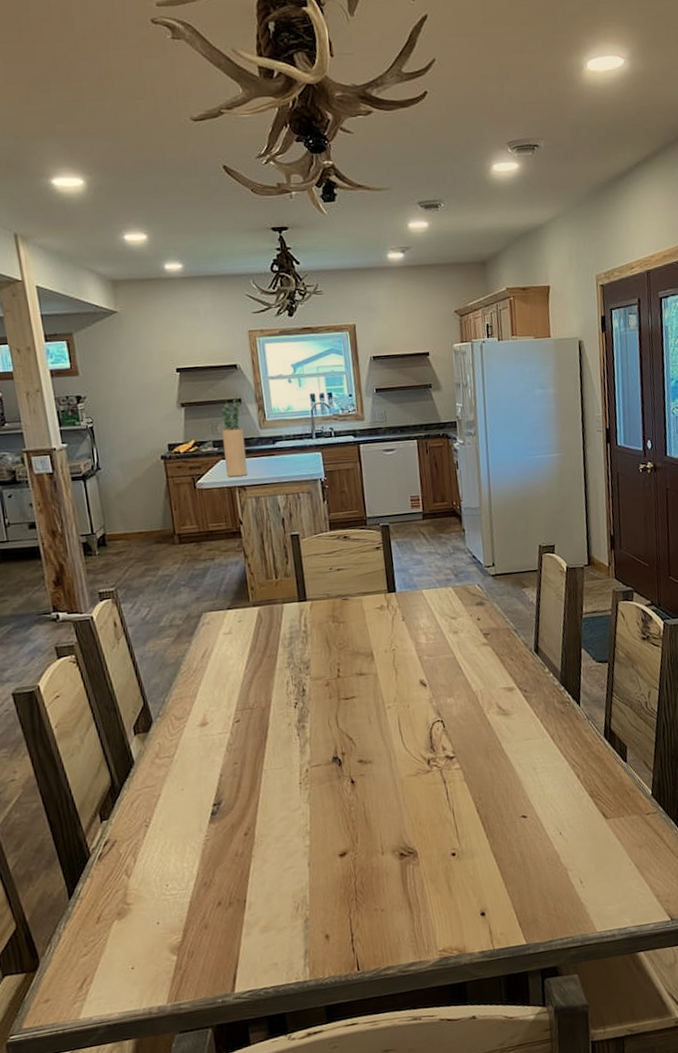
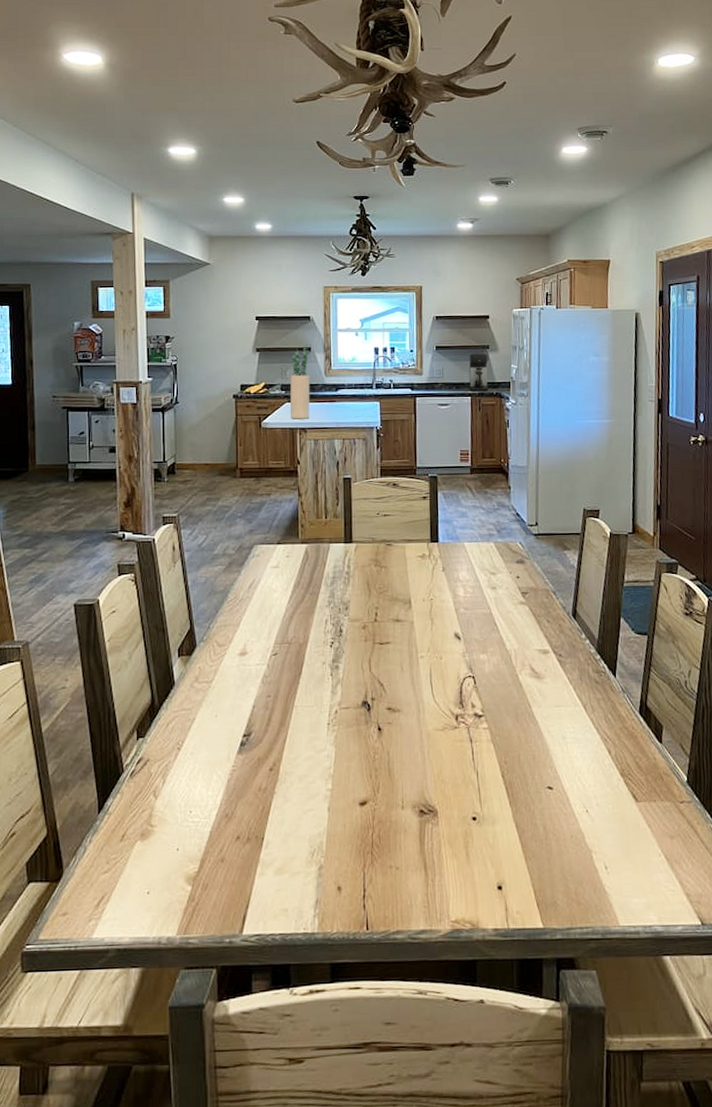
coffee maker: none [411,393,435,434] -> present [469,353,489,392]

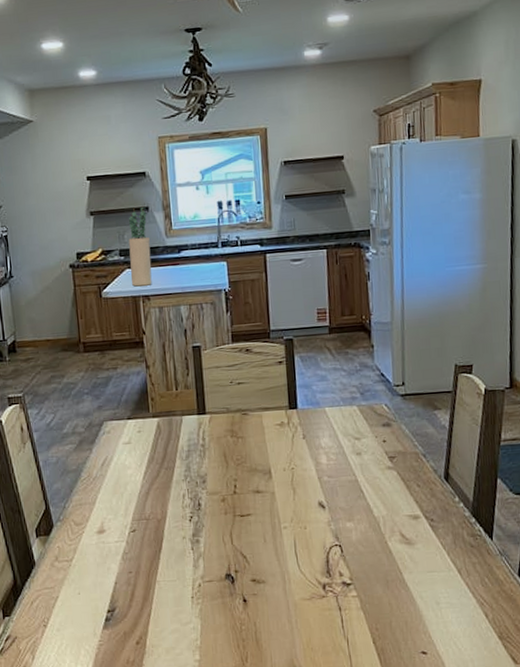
coffee maker: present [469,353,489,392] -> none [323,199,346,243]

